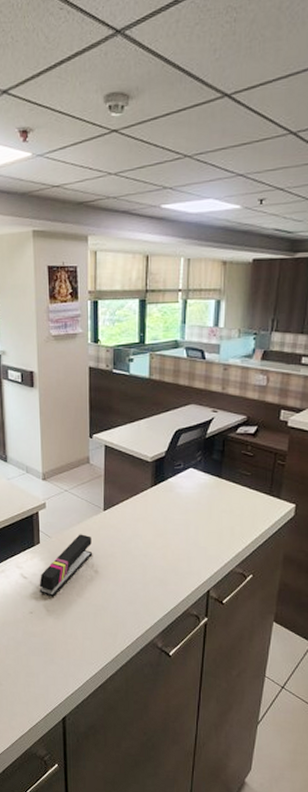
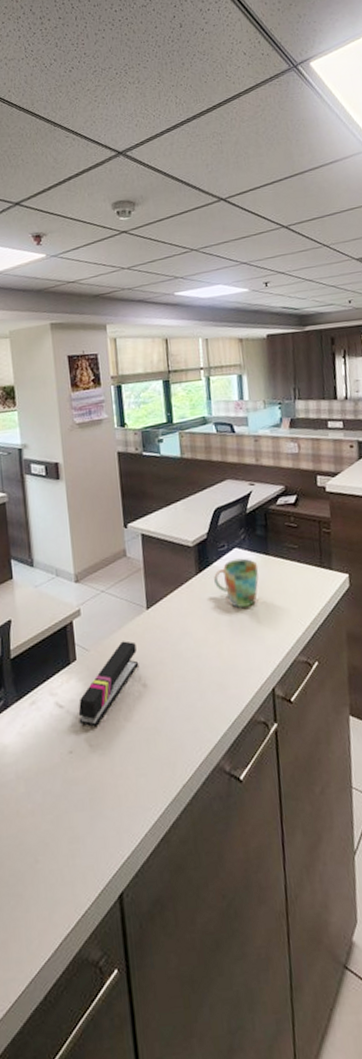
mug: none [167,478,210,520] -> present [214,558,259,608]

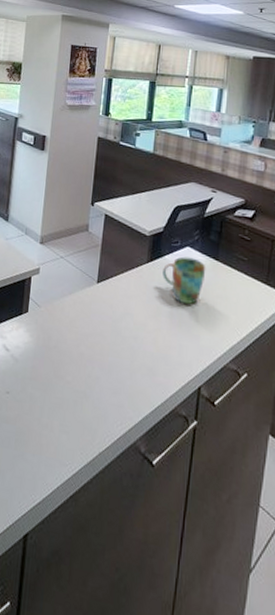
stapler: present [78,641,139,727] -> none [20,306,82,376]

